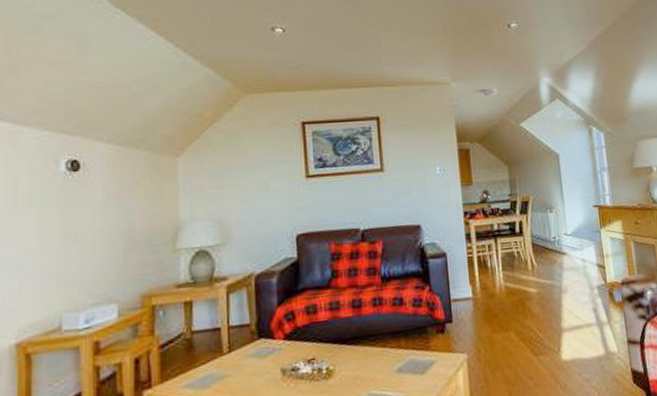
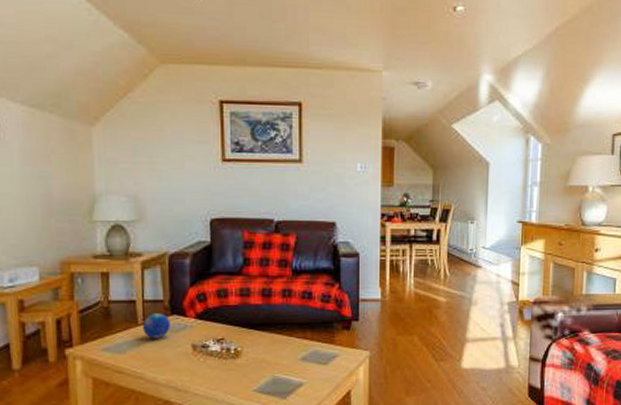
decorative orb: none [227,338,258,368] -> present [142,313,170,339]

